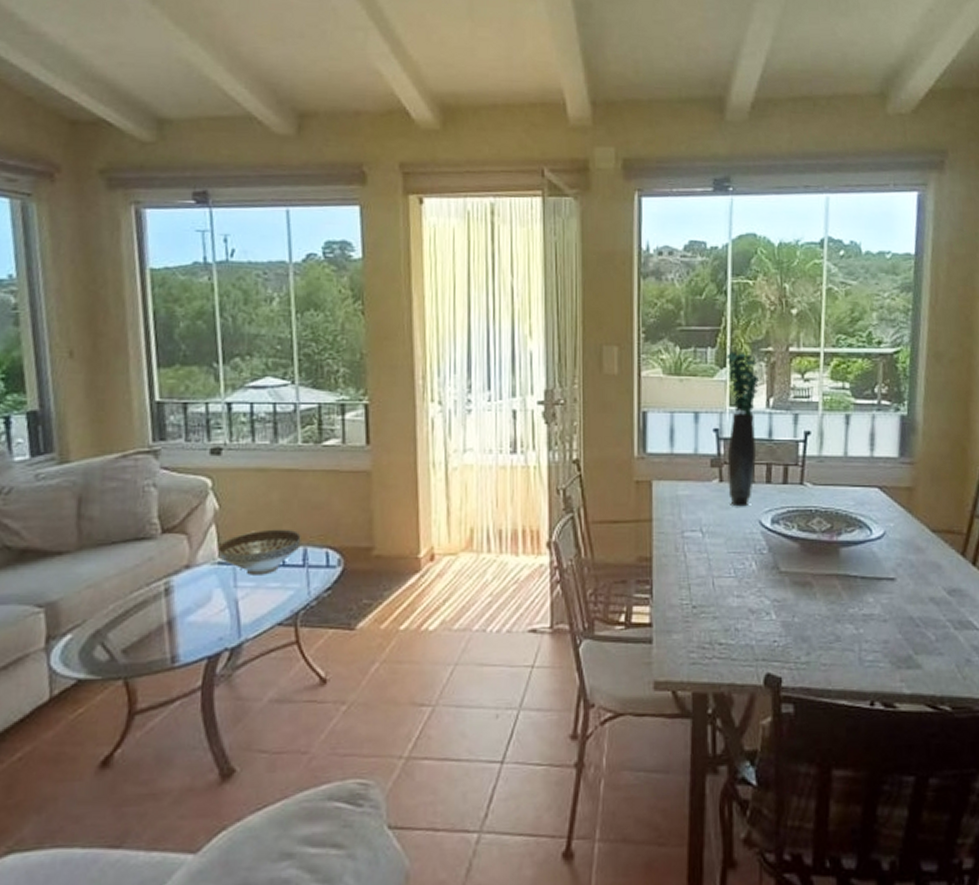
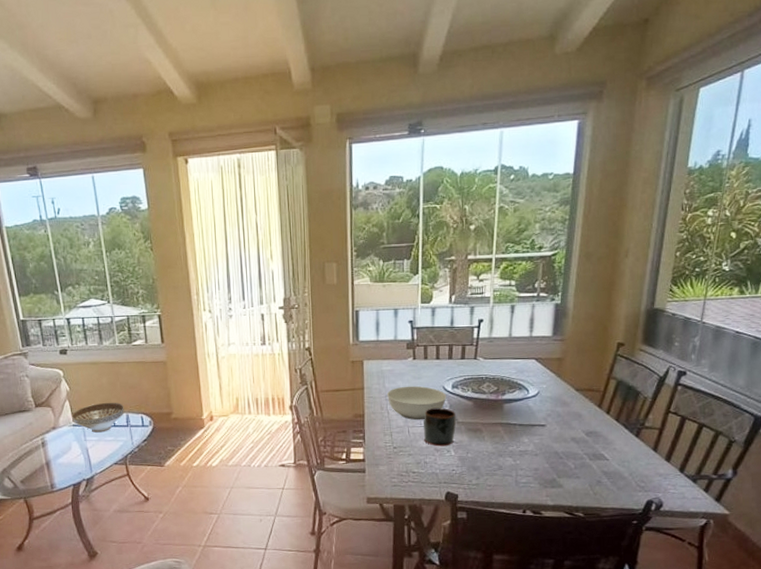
bowl: none [683,518,765,568] -> present [386,386,447,421]
vase: present [726,345,760,507] -> none [419,257,445,377]
mug: none [734,550,777,607] -> present [424,407,456,447]

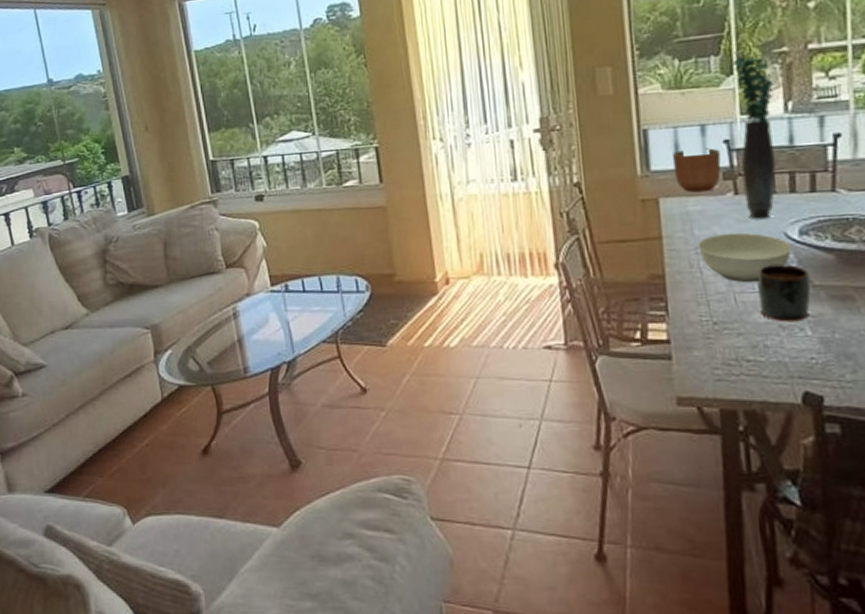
decorative bowl: present [71,402,124,433] -> none [268,260,334,301]
planter: none [375,326,406,357] -> present [673,148,721,193]
vase: none [419,257,445,377] -> present [733,51,776,220]

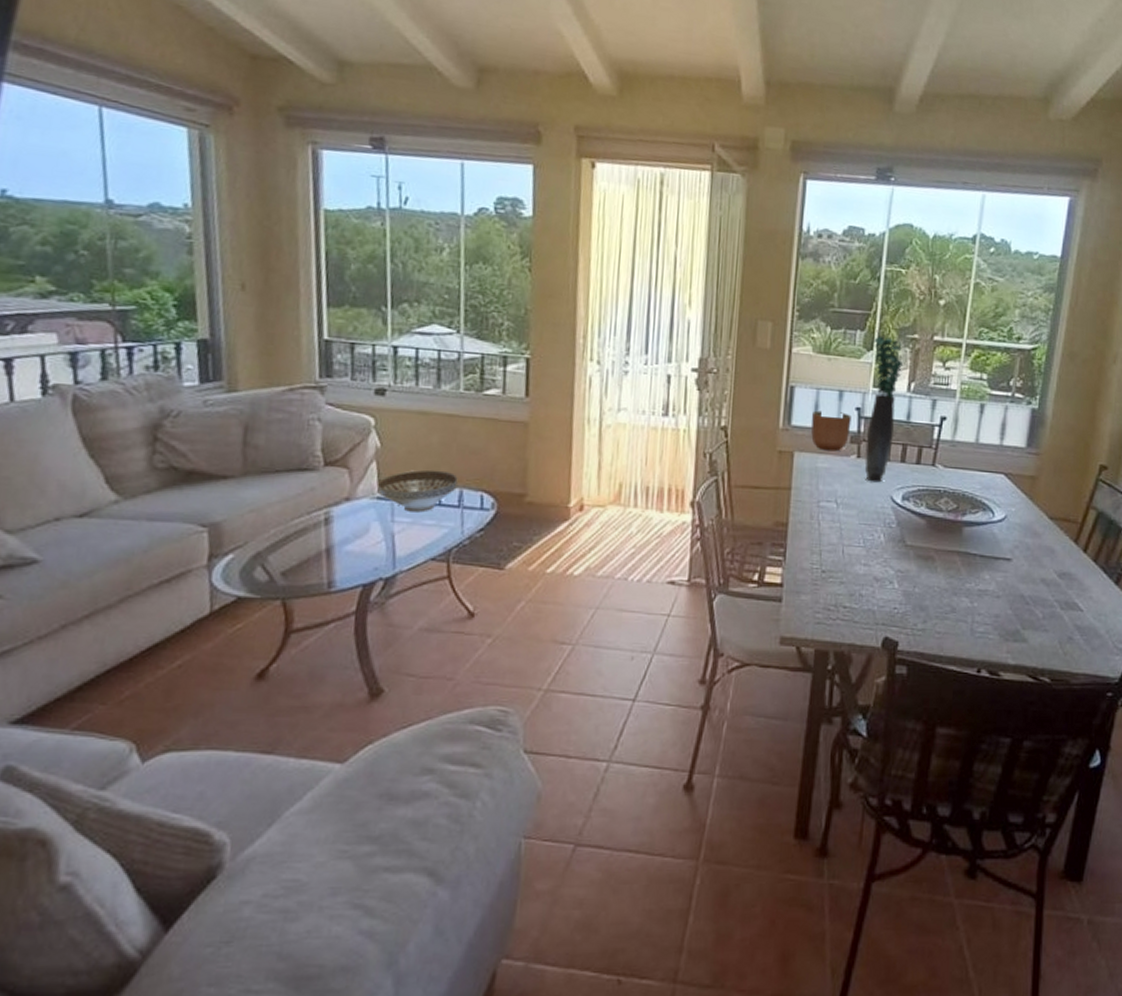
decorative bowl: none [268,260,334,301] -> present [376,469,458,513]
bowl: present [696,232,793,283] -> none [819,491,895,538]
mug: present [757,263,811,323] -> none [862,523,904,576]

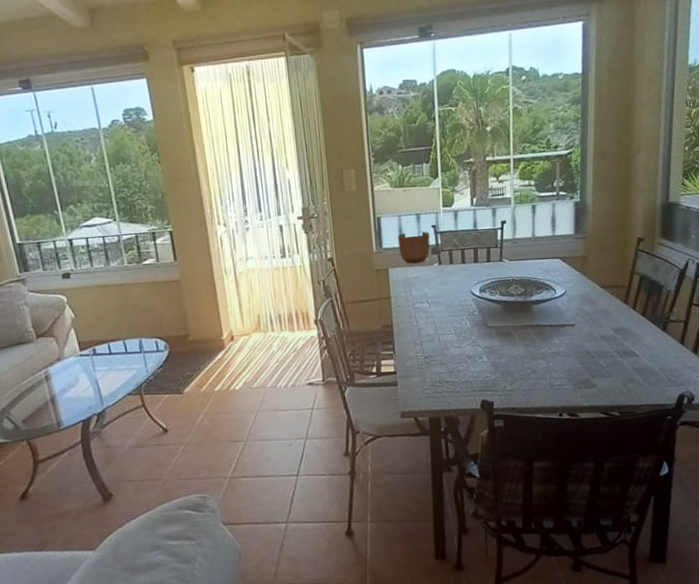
decorative bowl: present [376,469,458,513] -> none [77,327,137,362]
vase: present [864,329,904,483] -> none [438,160,466,282]

